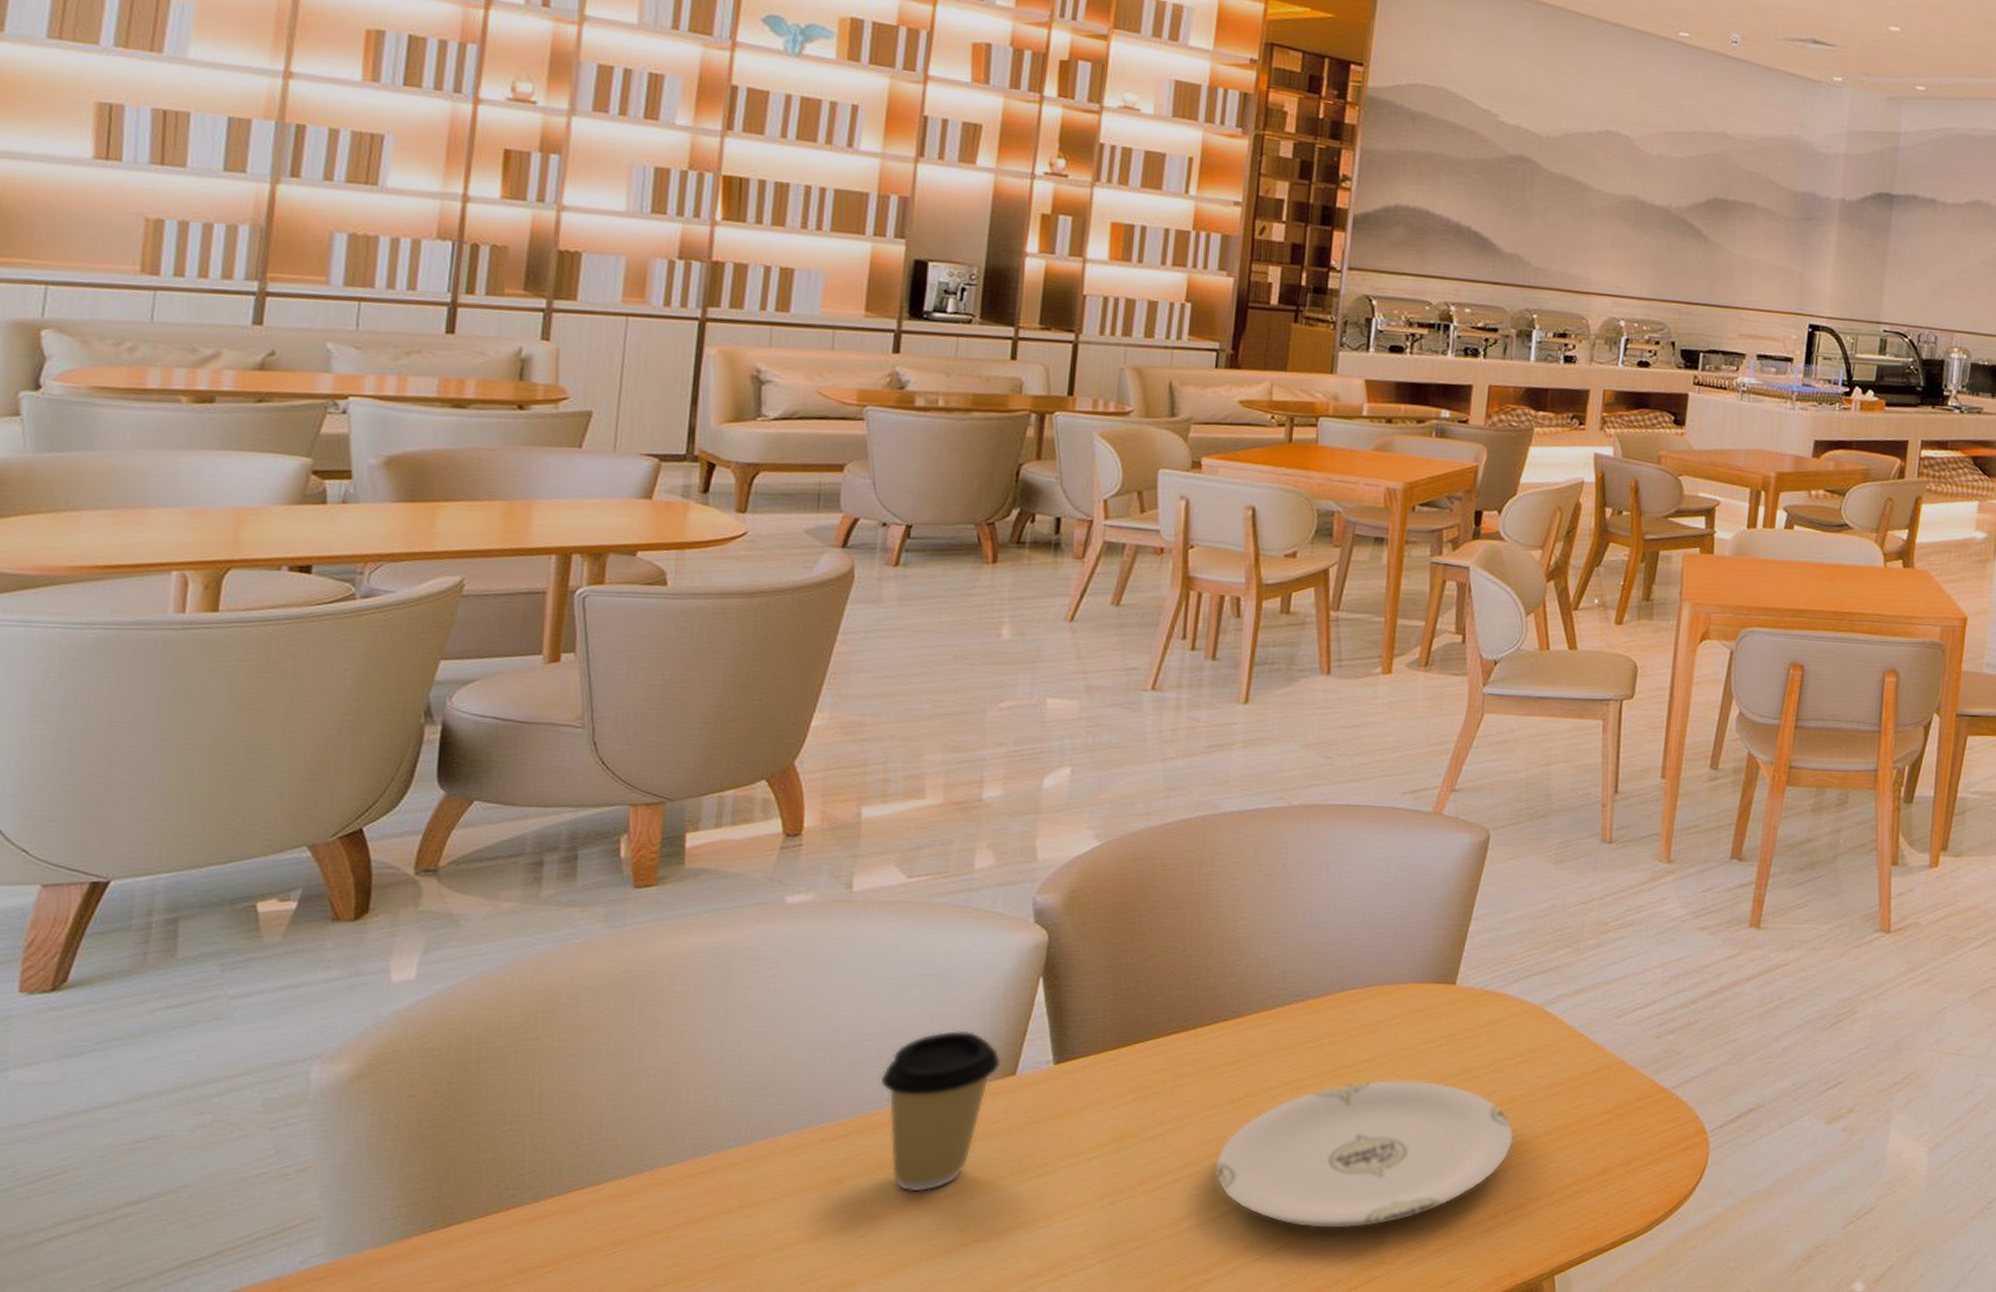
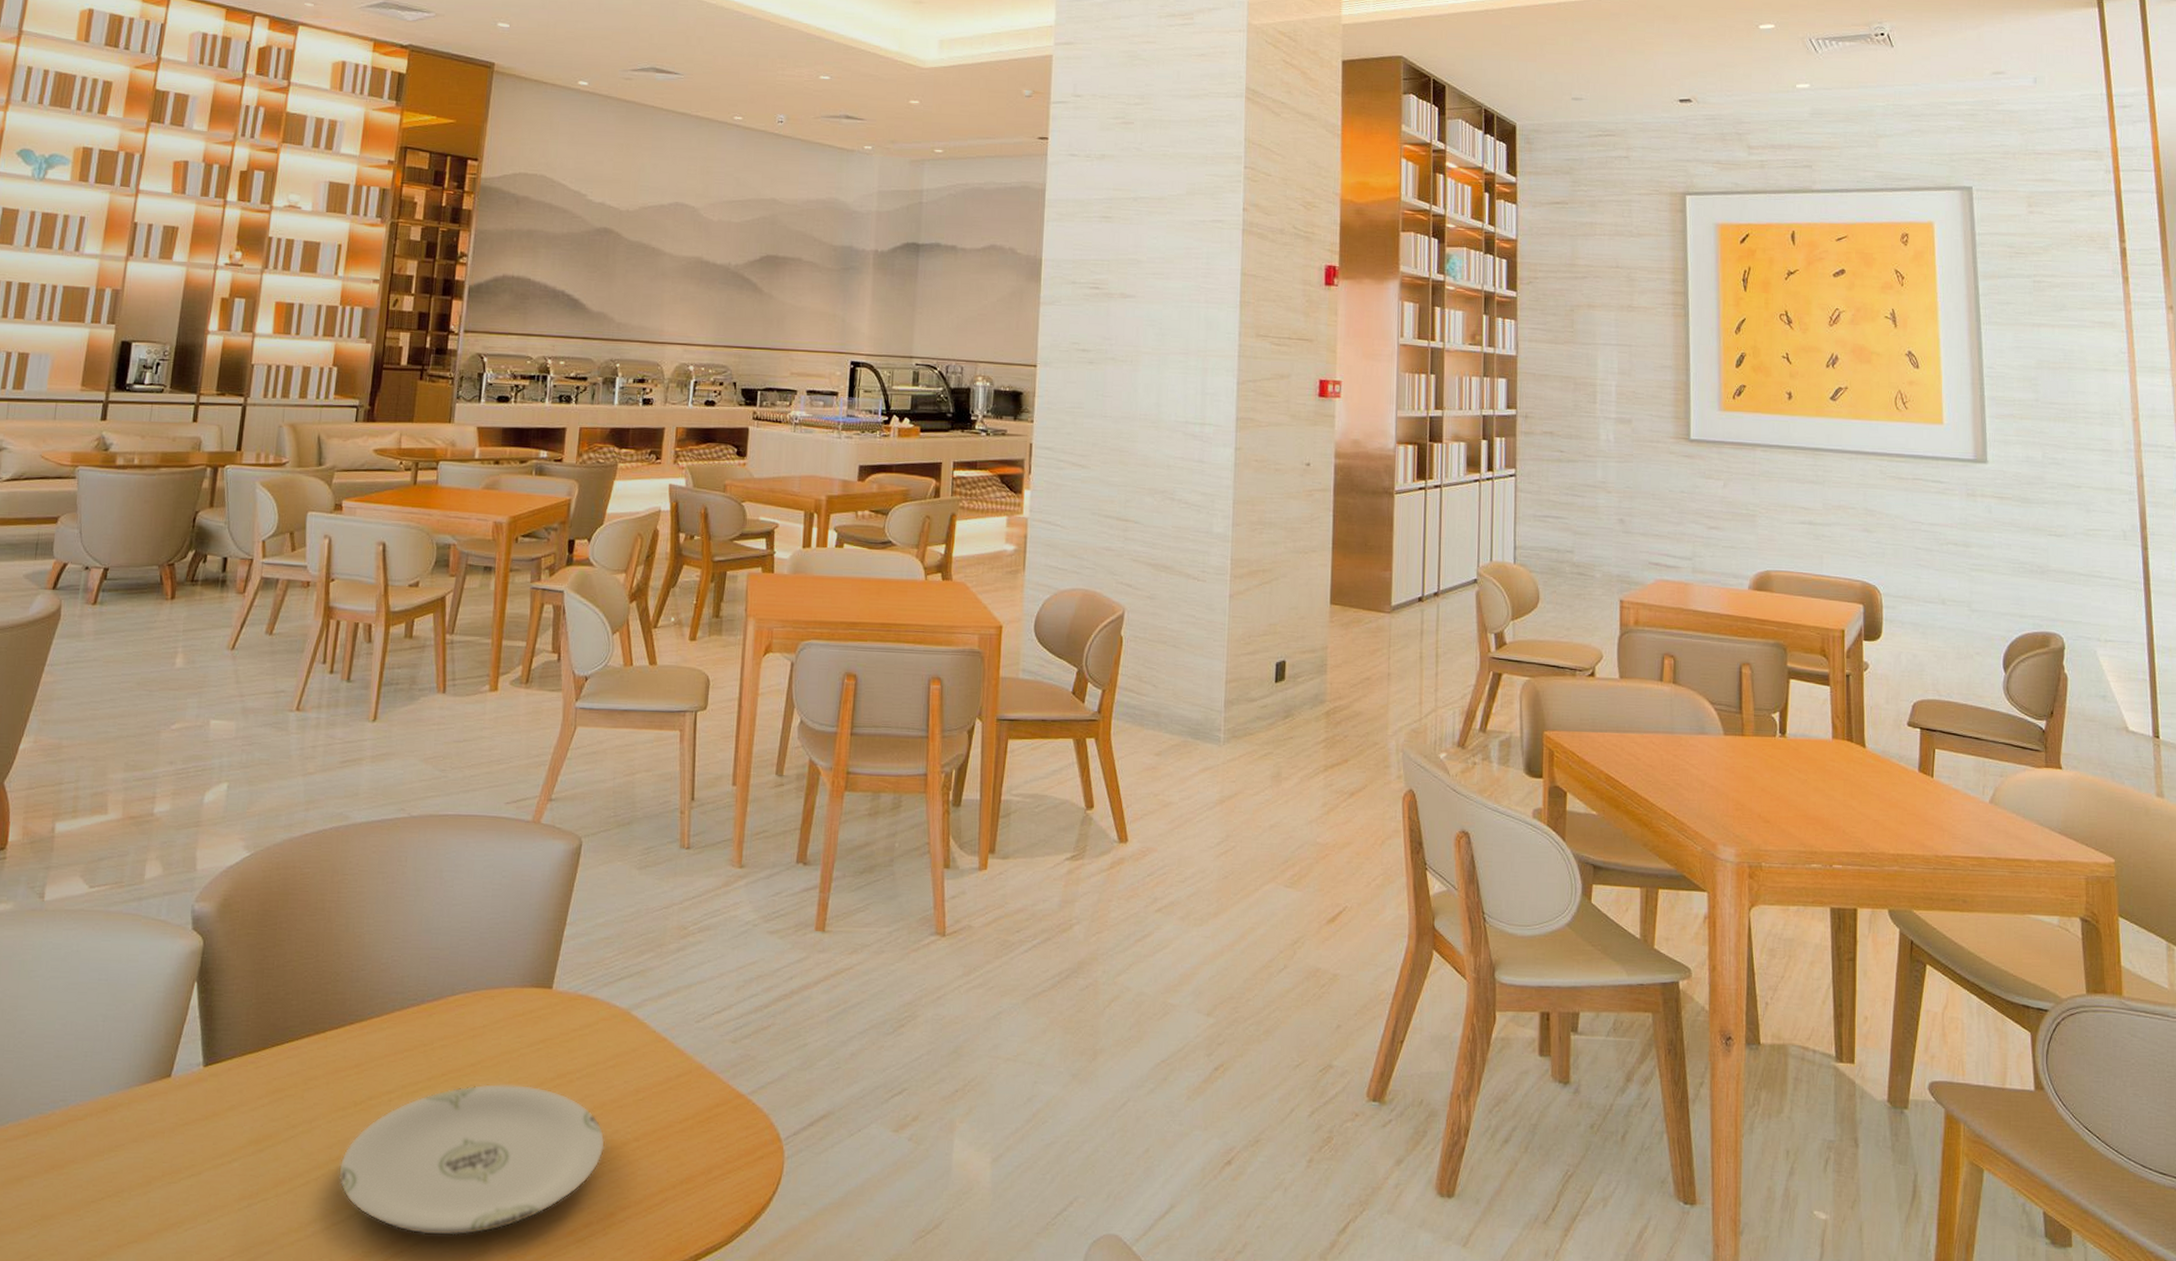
coffee cup: present [880,1030,1001,1192] -> none [57,1033,159,1192]

